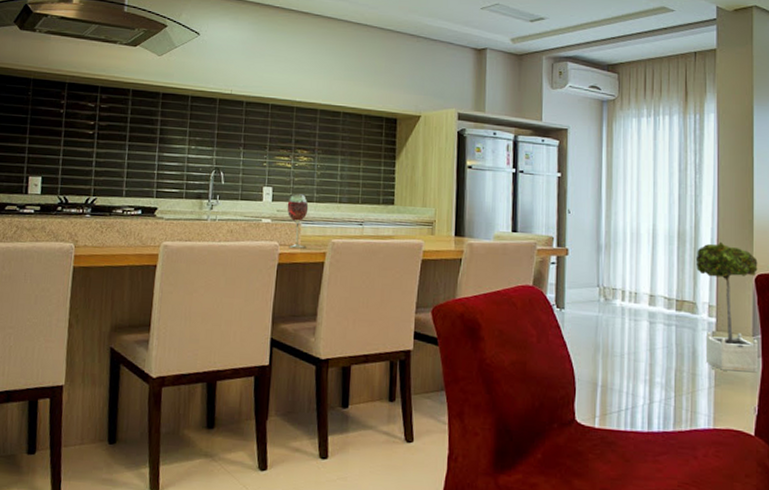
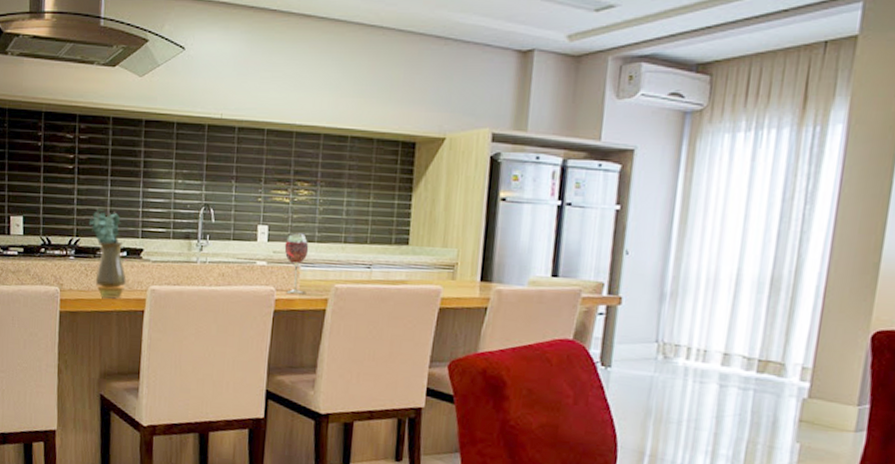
vase: none [105,169,140,254] -> present [88,206,126,299]
potted tree: present [696,241,759,373] -> none [789,289,879,449]

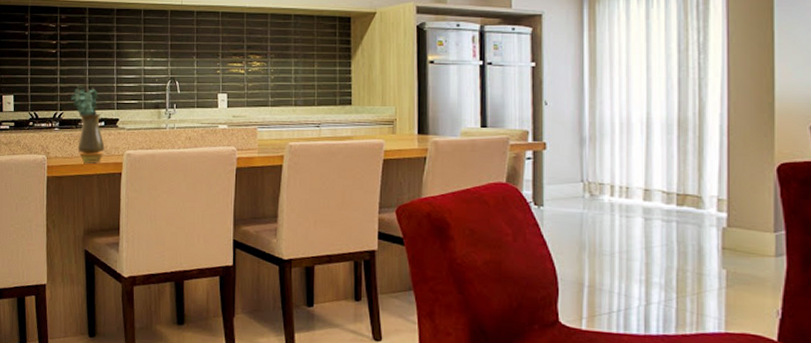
wineglass: present [284,232,309,295] -> none [242,99,264,153]

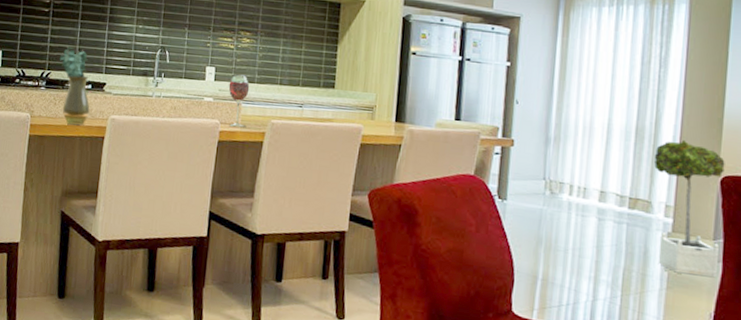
wineglass: none [242,99,264,153] -> present [228,74,250,128]
potted tree: none [702,128,783,273] -> present [654,139,725,278]

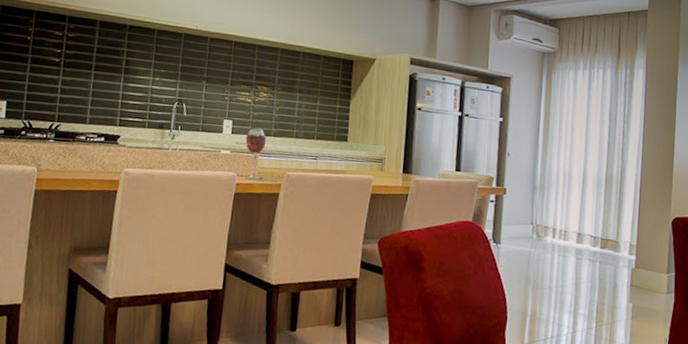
vase: present [59,45,90,126] -> none [70,96,103,179]
potted tree: present [654,139,725,278] -> none [621,186,675,307]

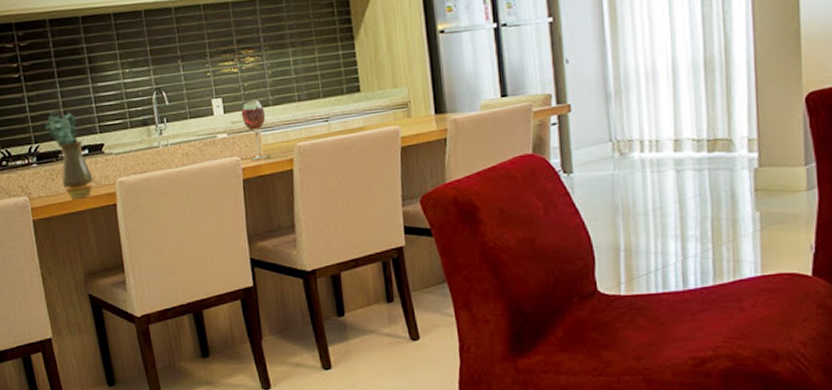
vase: none [70,96,103,179] -> present [44,110,94,199]

